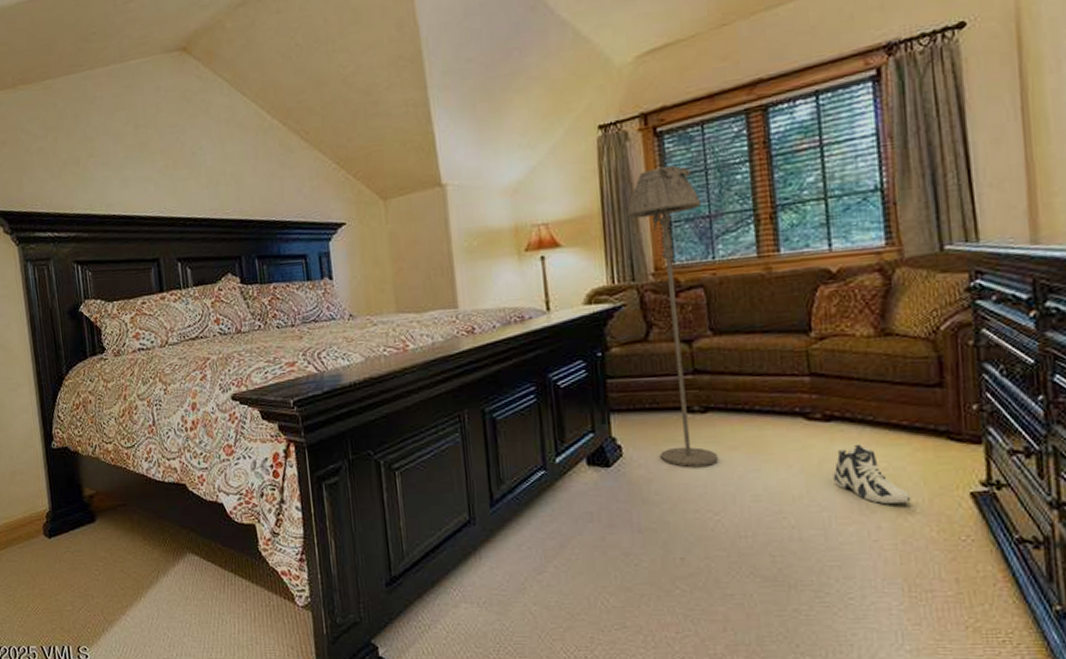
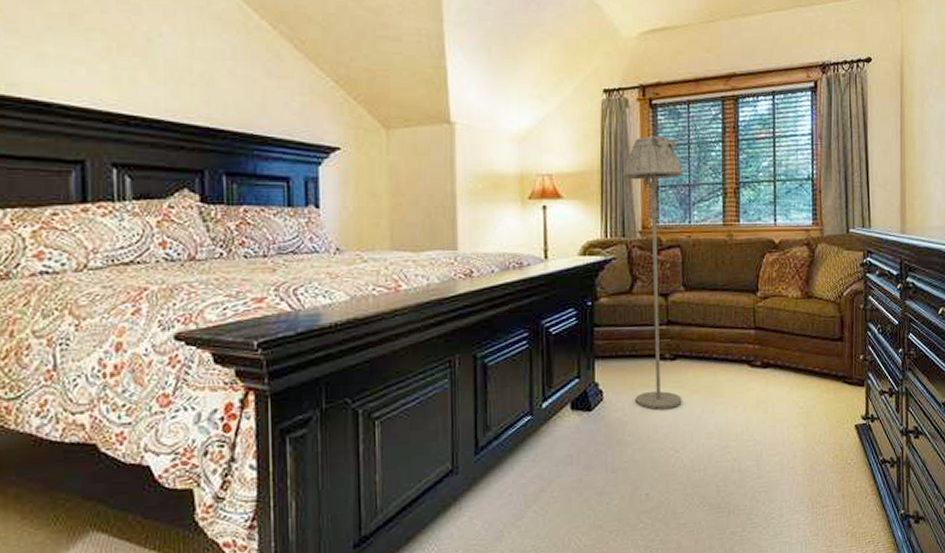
sneaker: present [833,444,911,505] -> none [766,387,818,437]

